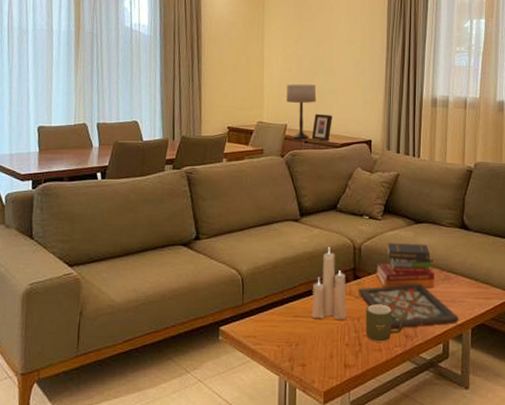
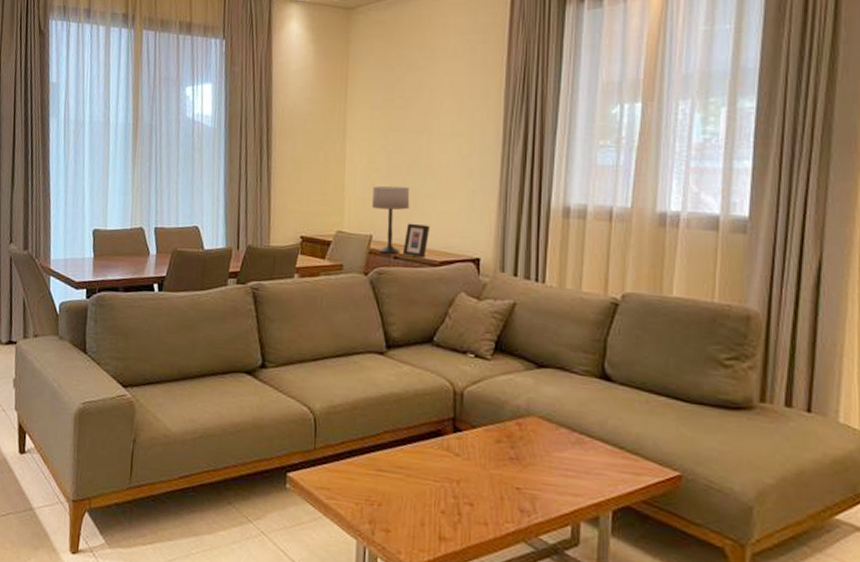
candle: present [311,247,347,319] -> none [398,389,443,480]
decorative tray: present [359,283,459,328] -> none [459,443,595,501]
mug: present [366,304,402,342] -> none [467,465,516,515]
books: present [377,242,435,288] -> none [483,389,562,453]

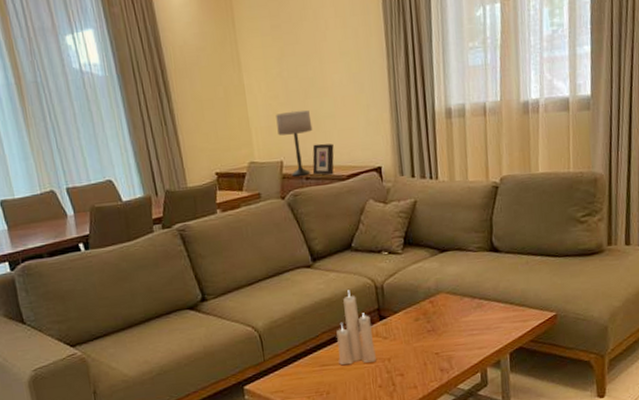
candle: none [398,389,443,480] -> present [336,290,376,366]

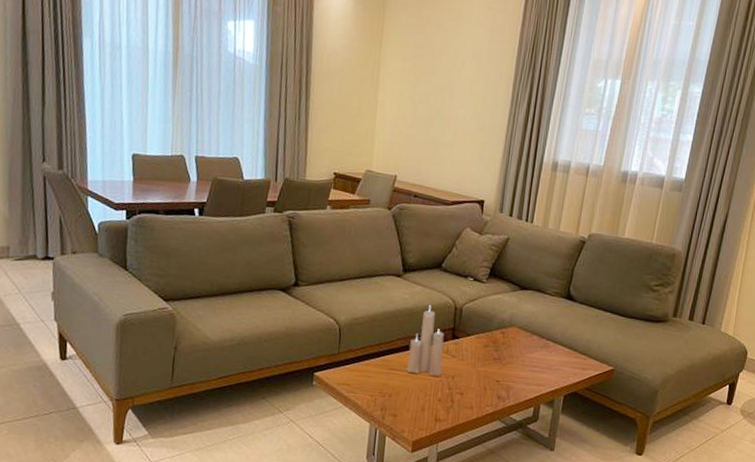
table lamp: present [276,110,313,176] -> none [398,132,431,193]
picture frame: present [312,143,334,175] -> none [421,167,446,198]

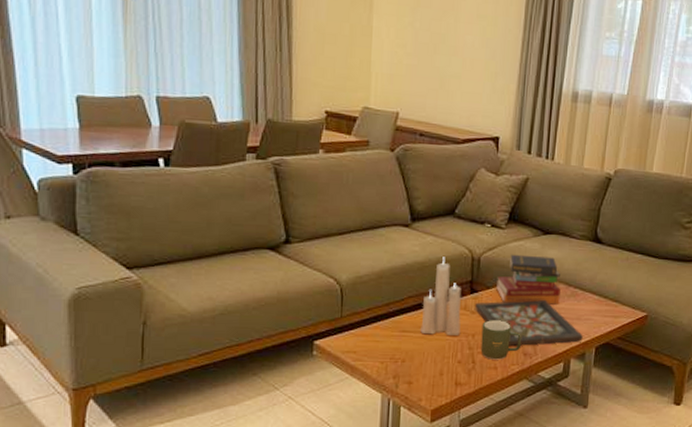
decorative tray: none [456,348,553,390] -> present [475,299,583,346]
mug: none [459,364,496,401] -> present [480,320,521,360]
books: none [475,306,534,354] -> present [496,254,561,305]

